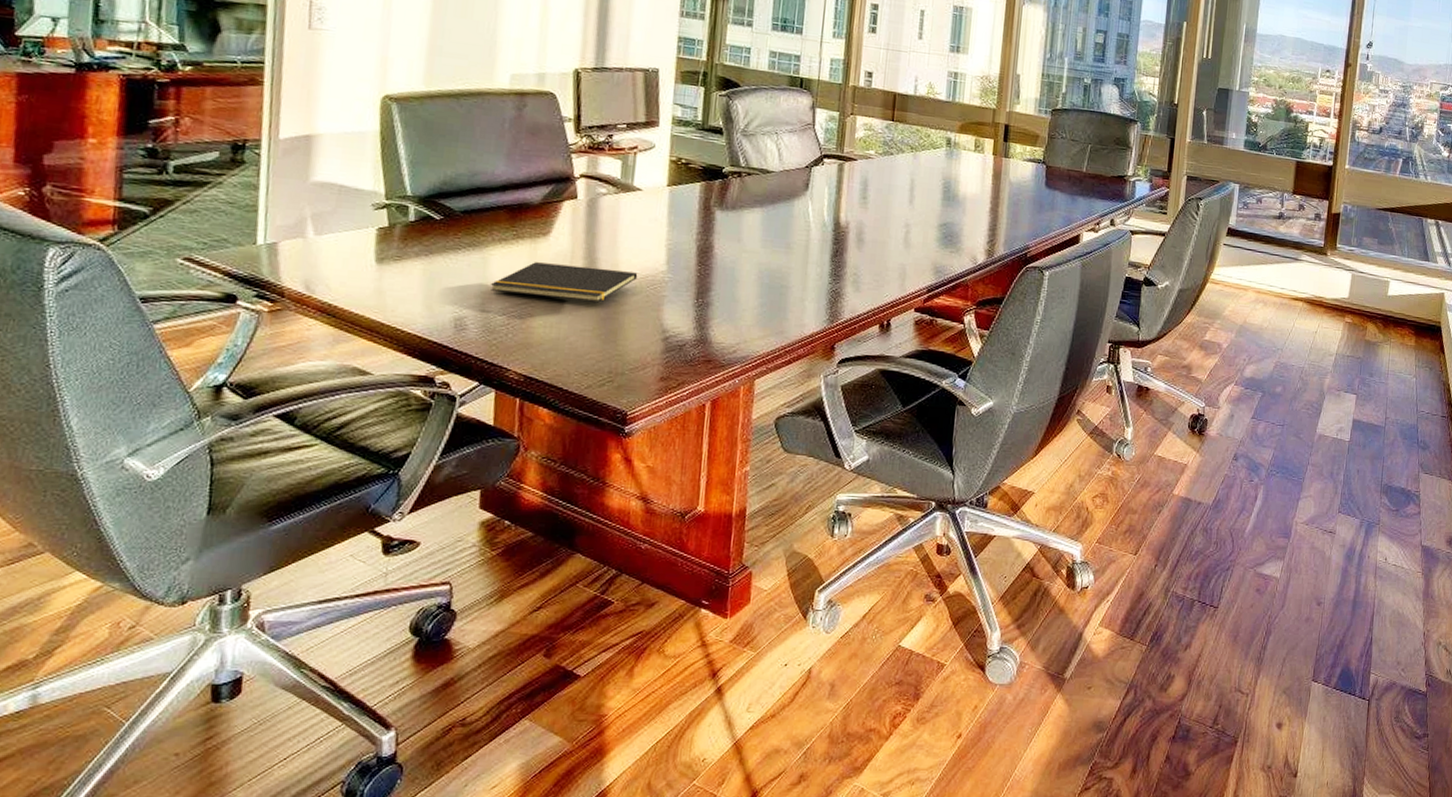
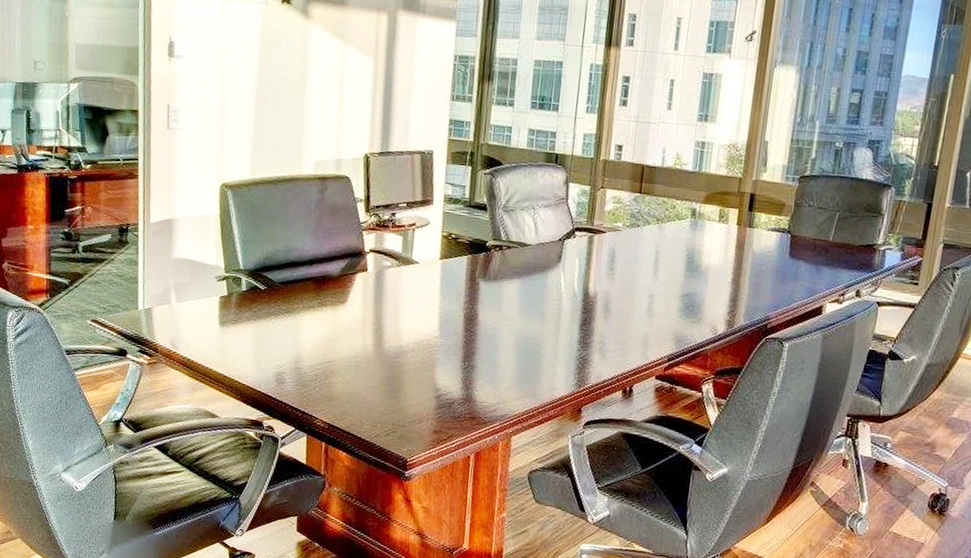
notepad: present [490,262,638,303] -> none [302,327,416,363]

